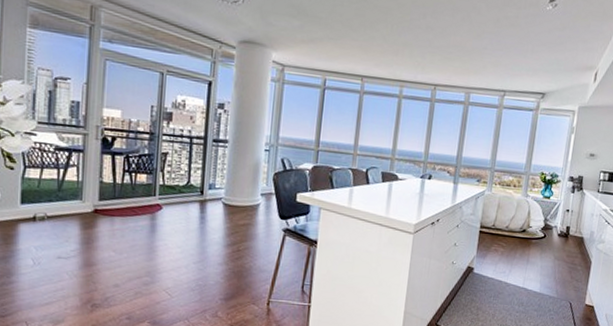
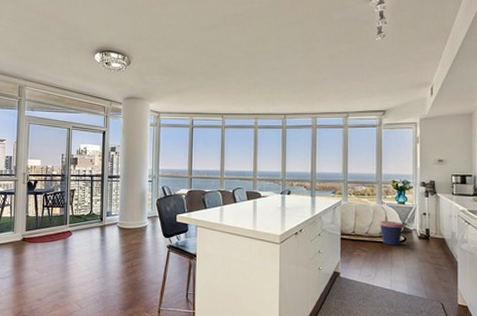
coffee cup: none [521,214,545,242] -> present [379,220,403,246]

